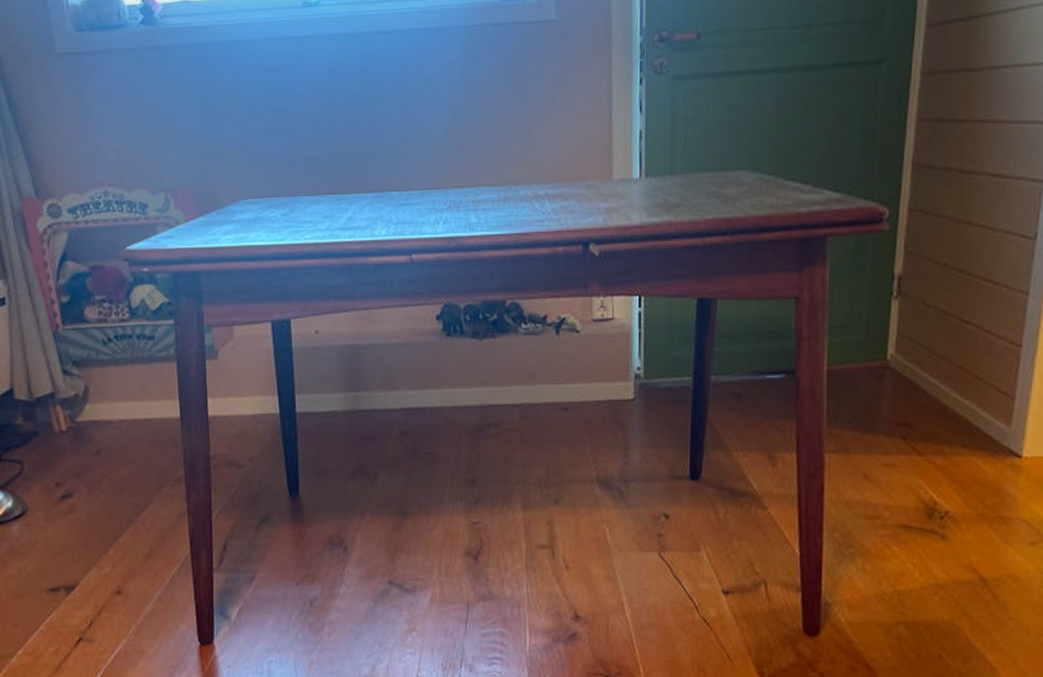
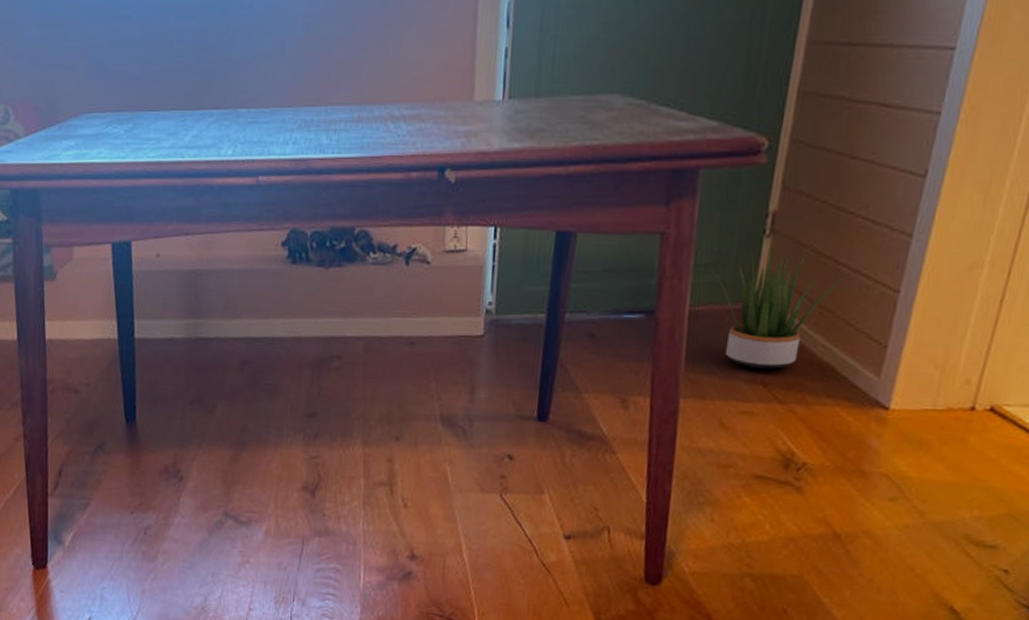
potted plant: none [842,310,972,423] -> present [708,249,847,370]

